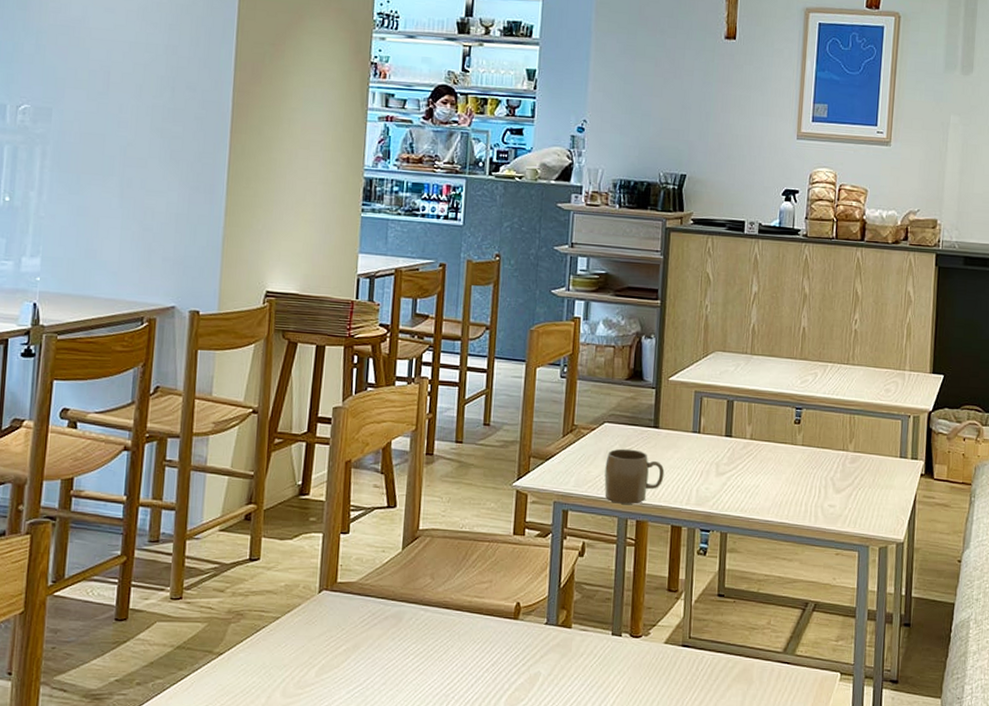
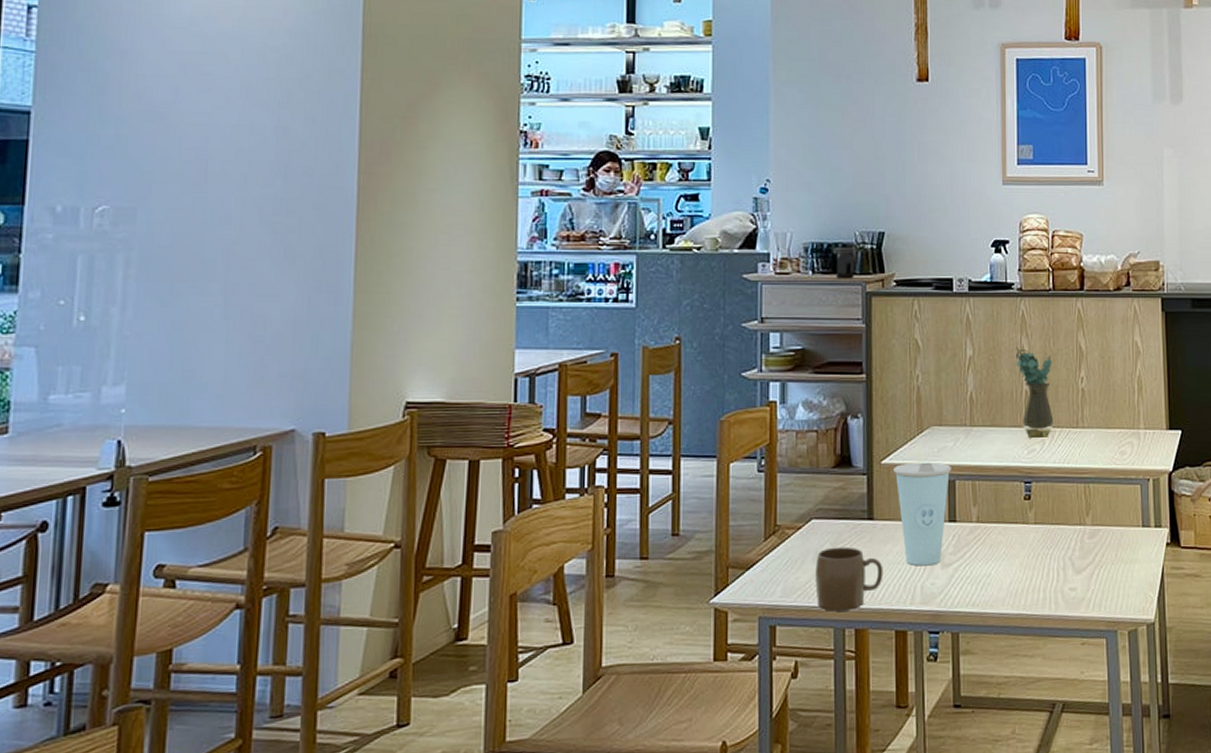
jar: none [638,185,661,215] -> present [832,247,857,279]
cup: none [679,381,731,473] -> present [894,462,951,566]
vase: none [796,287,830,371] -> present [1015,347,1054,439]

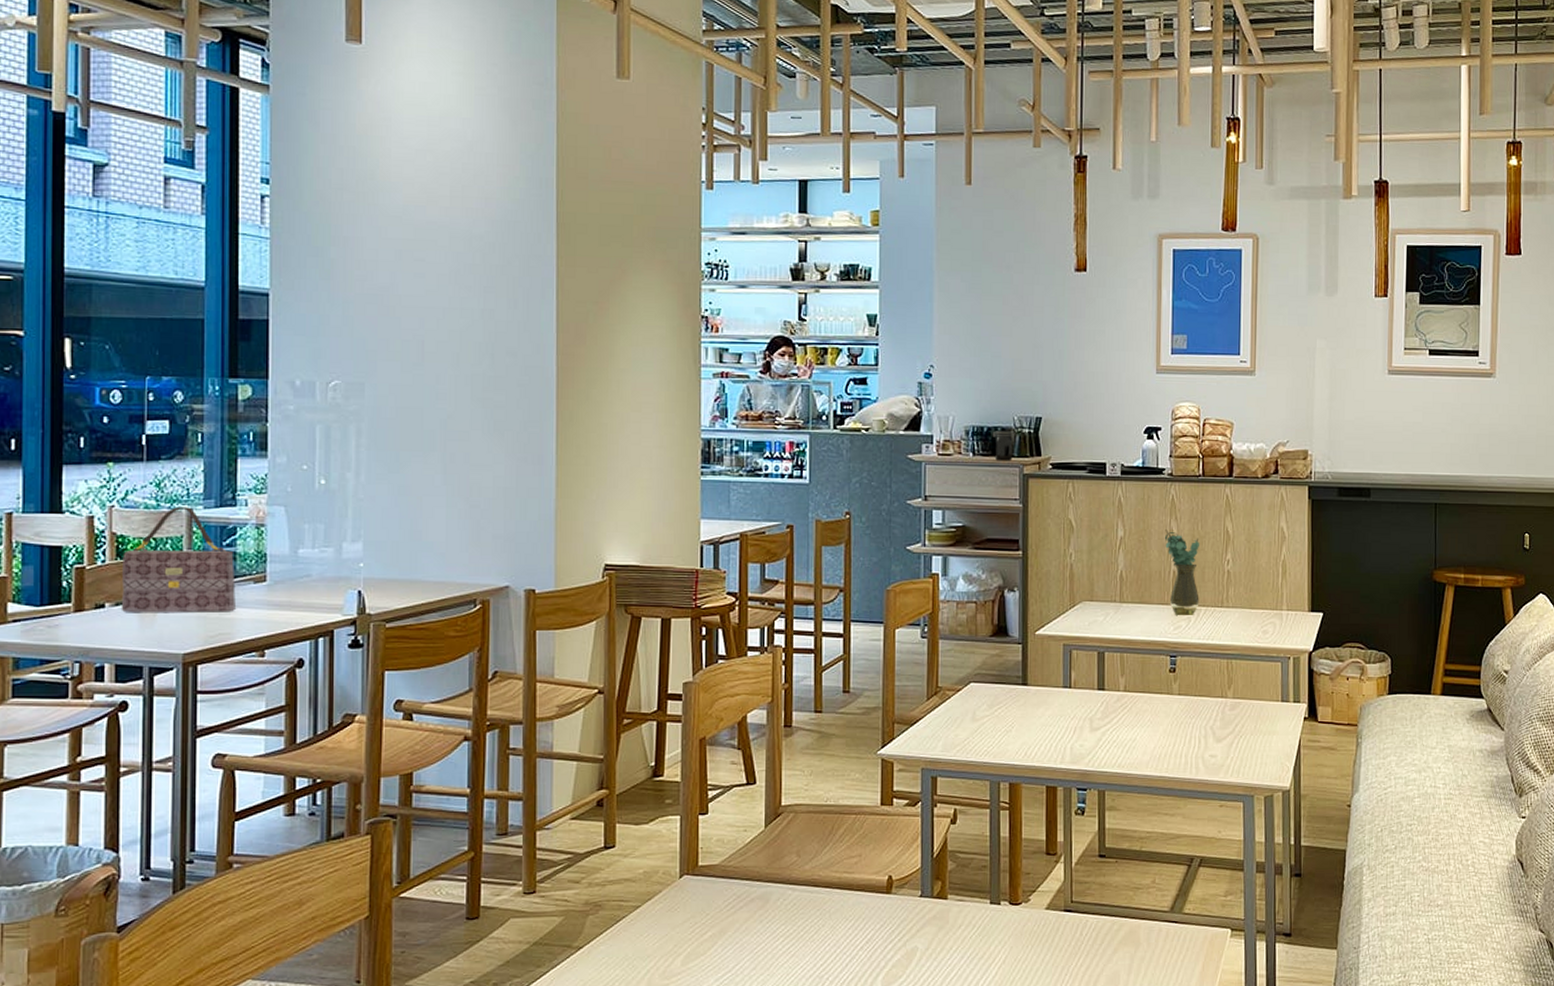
mug: present [815,546,883,612] -> none [973,709,1036,766]
cup: present [894,462,951,566] -> none [1047,634,1101,729]

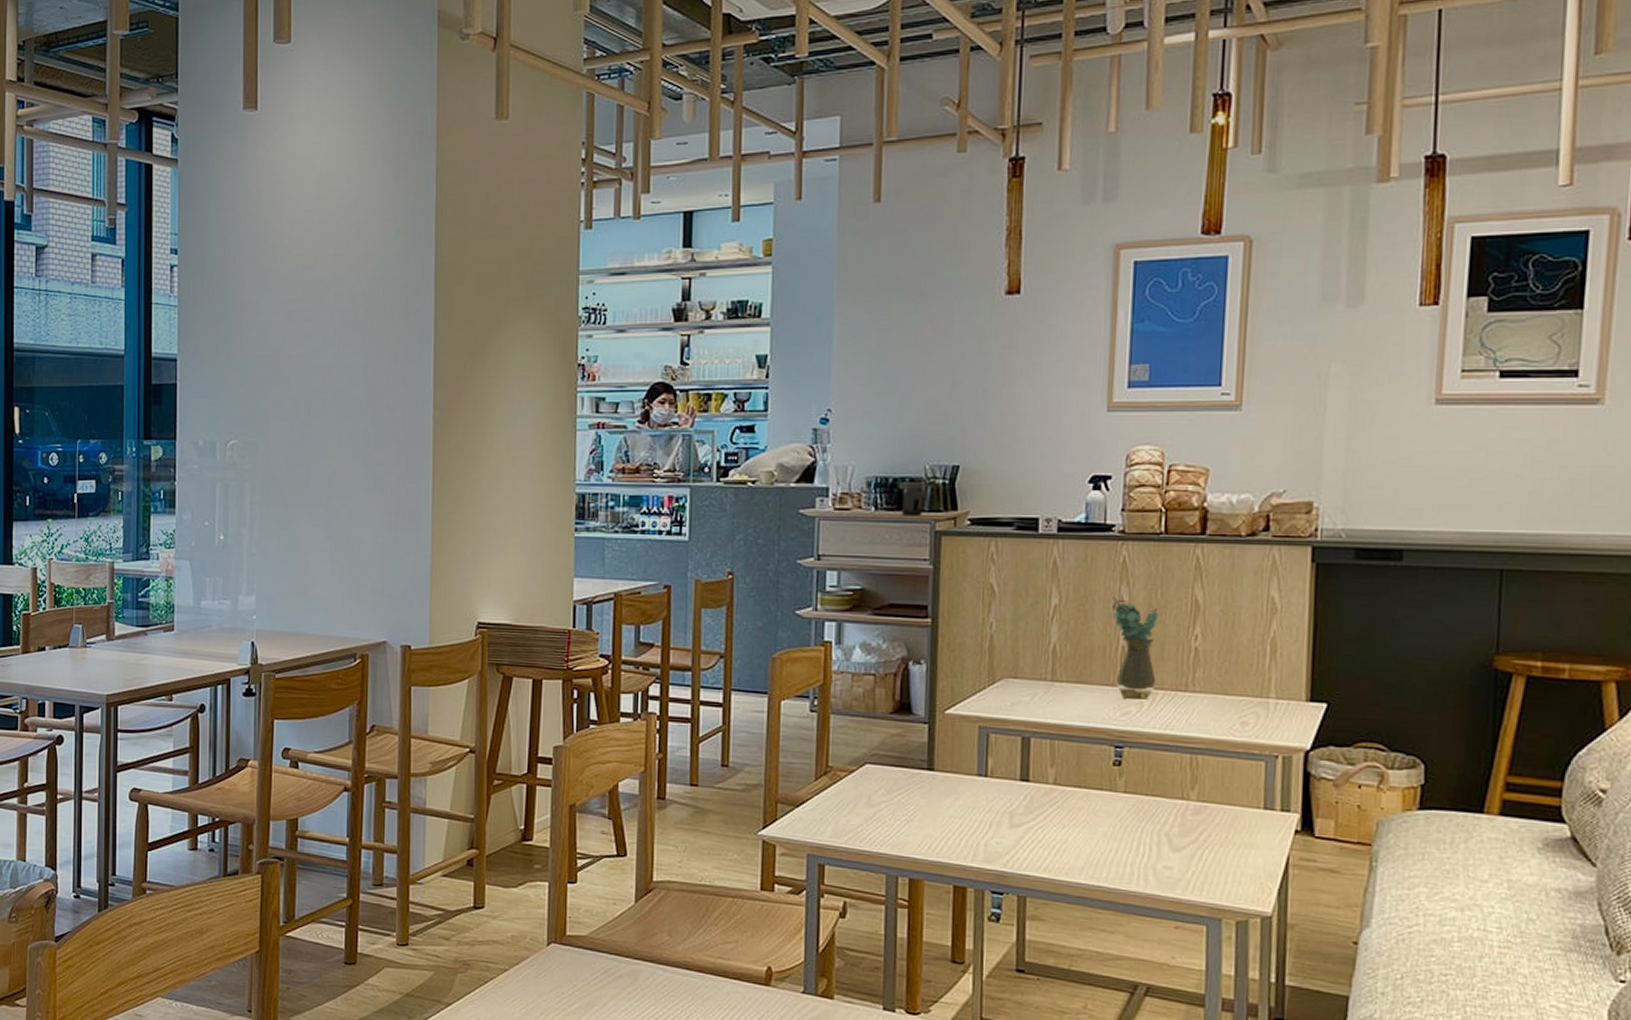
handbag: present [121,507,236,614] -> none [58,560,149,659]

